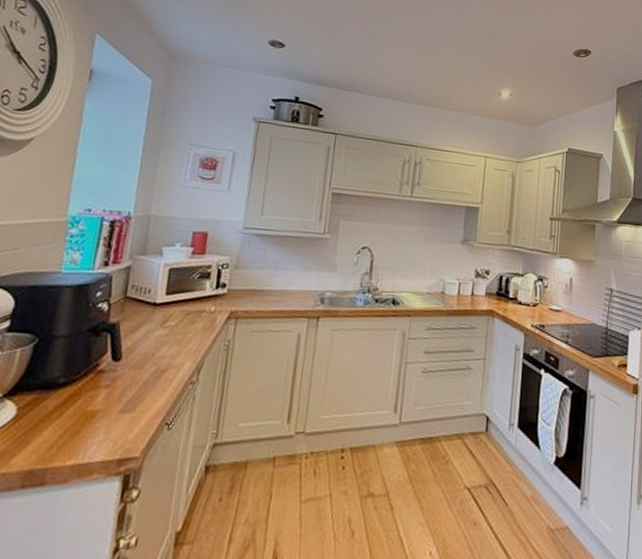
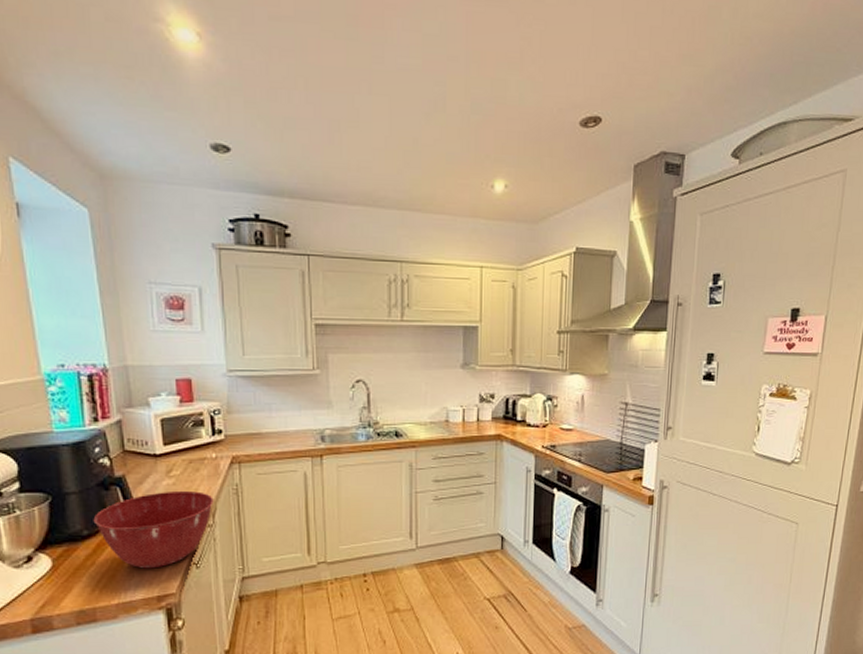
mixing bowl: none [73,342,203,427] -> present [93,490,214,569]

